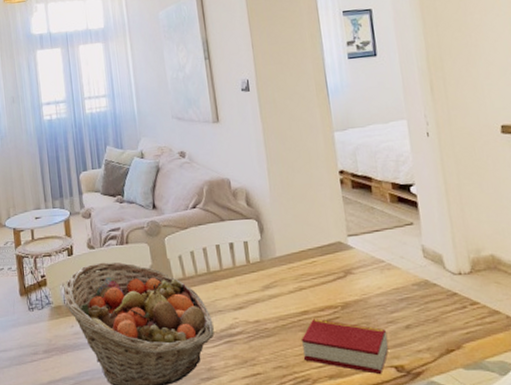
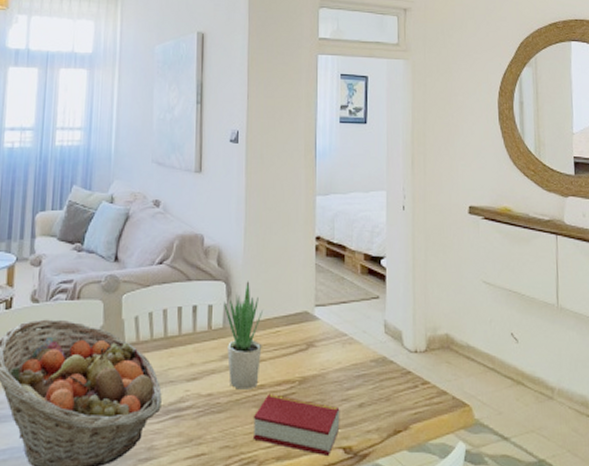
potted plant: none [258,217,302,316] -> present [224,281,263,390]

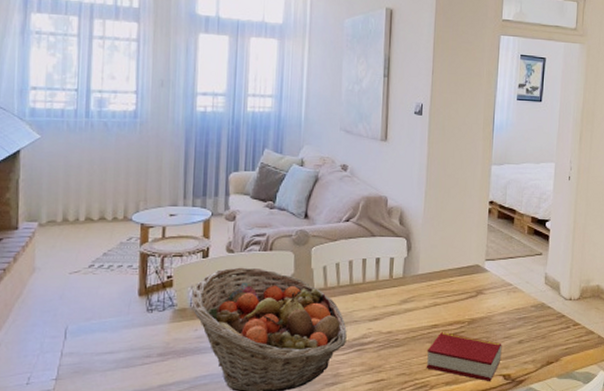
potted plant: present [224,281,263,390] -> none [404,238,439,328]

